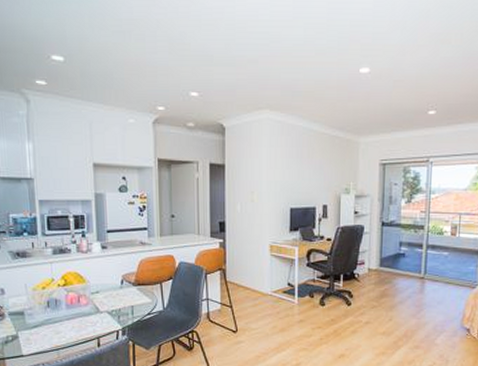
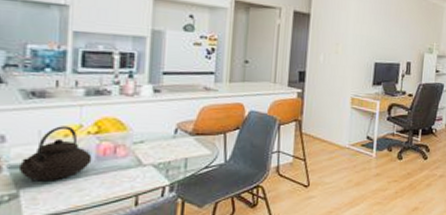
teapot: none [15,280,64,326] -> present [18,126,92,182]

